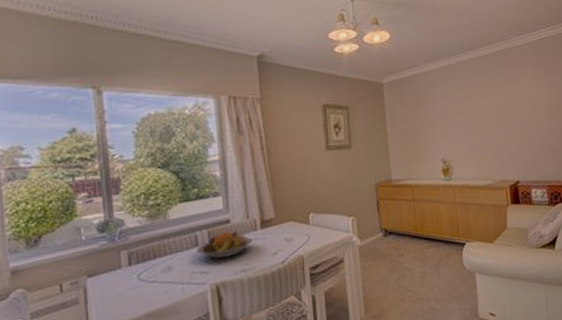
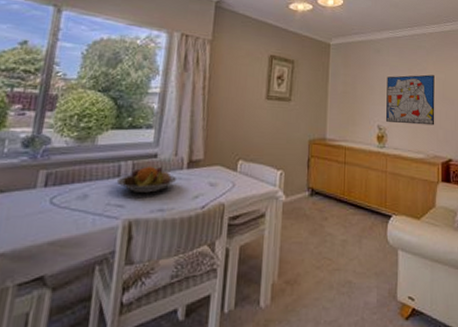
wall art: none [445,99,499,154] -> present [385,74,435,126]

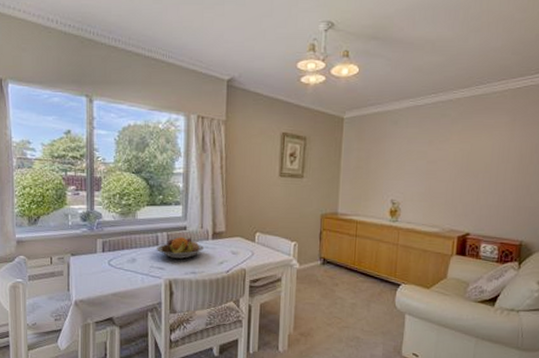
wall art: present [385,74,435,126] -> none [399,146,458,199]

